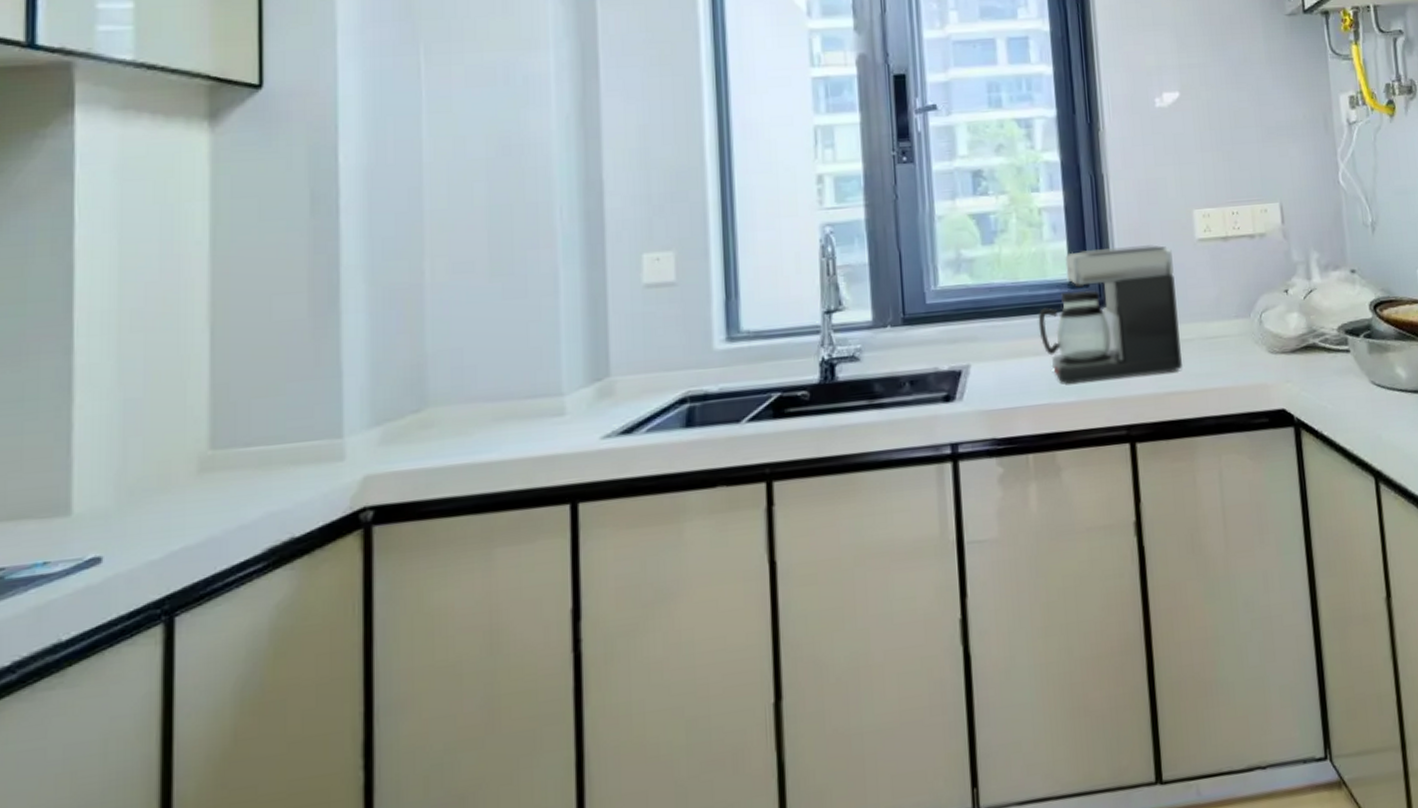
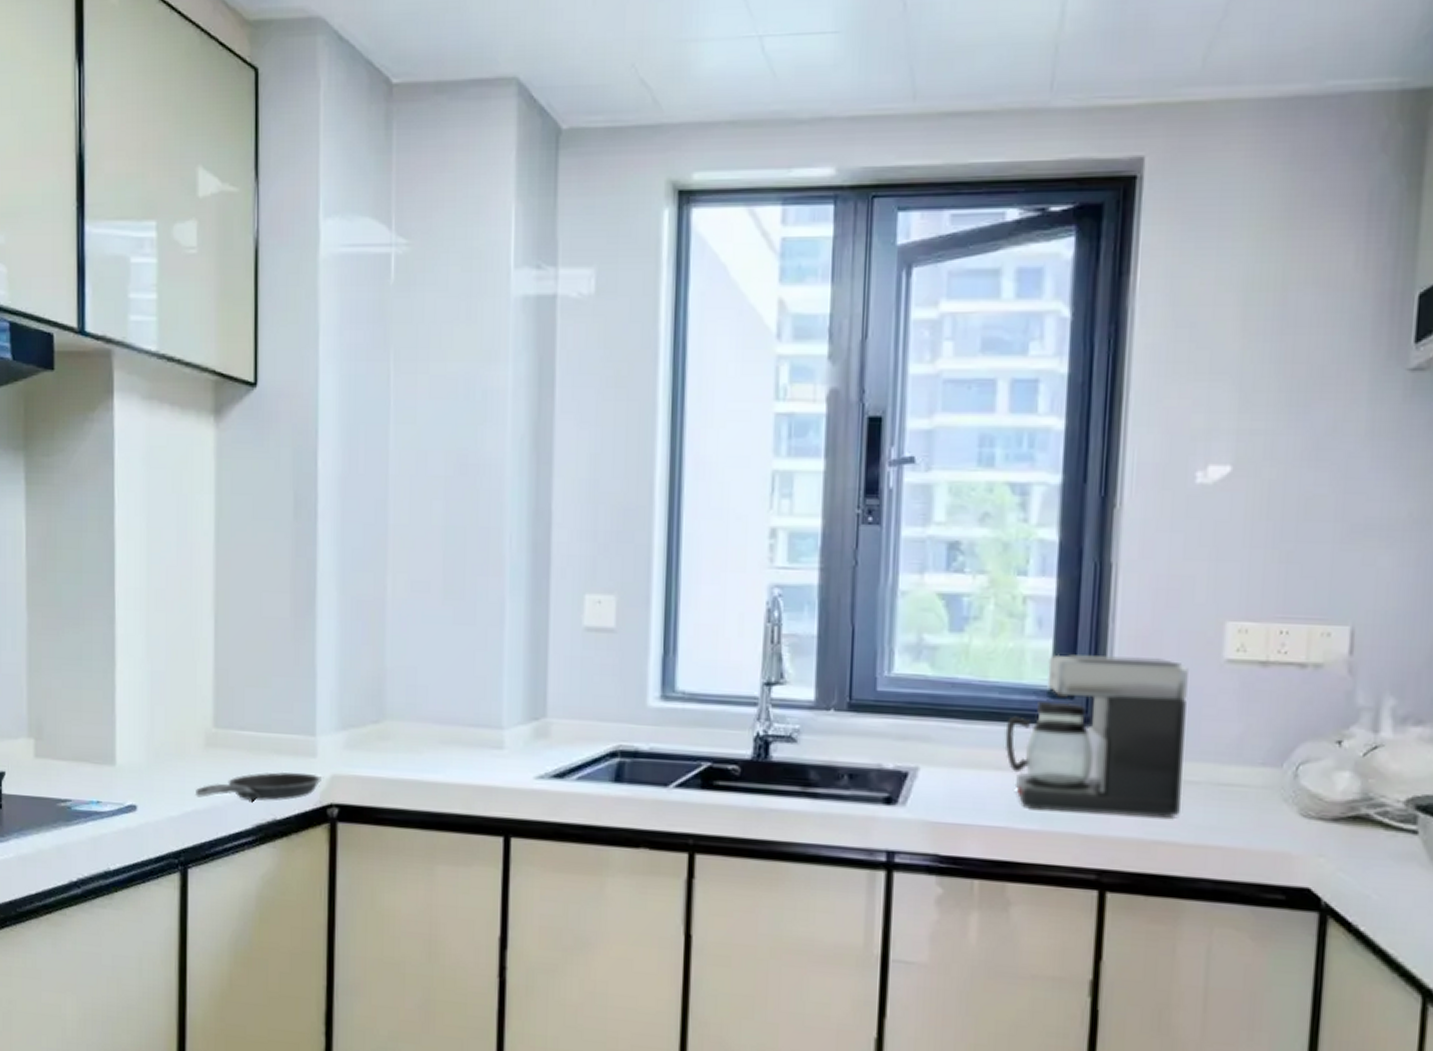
frying pan: none [184,478,351,532] -> present [194,771,321,801]

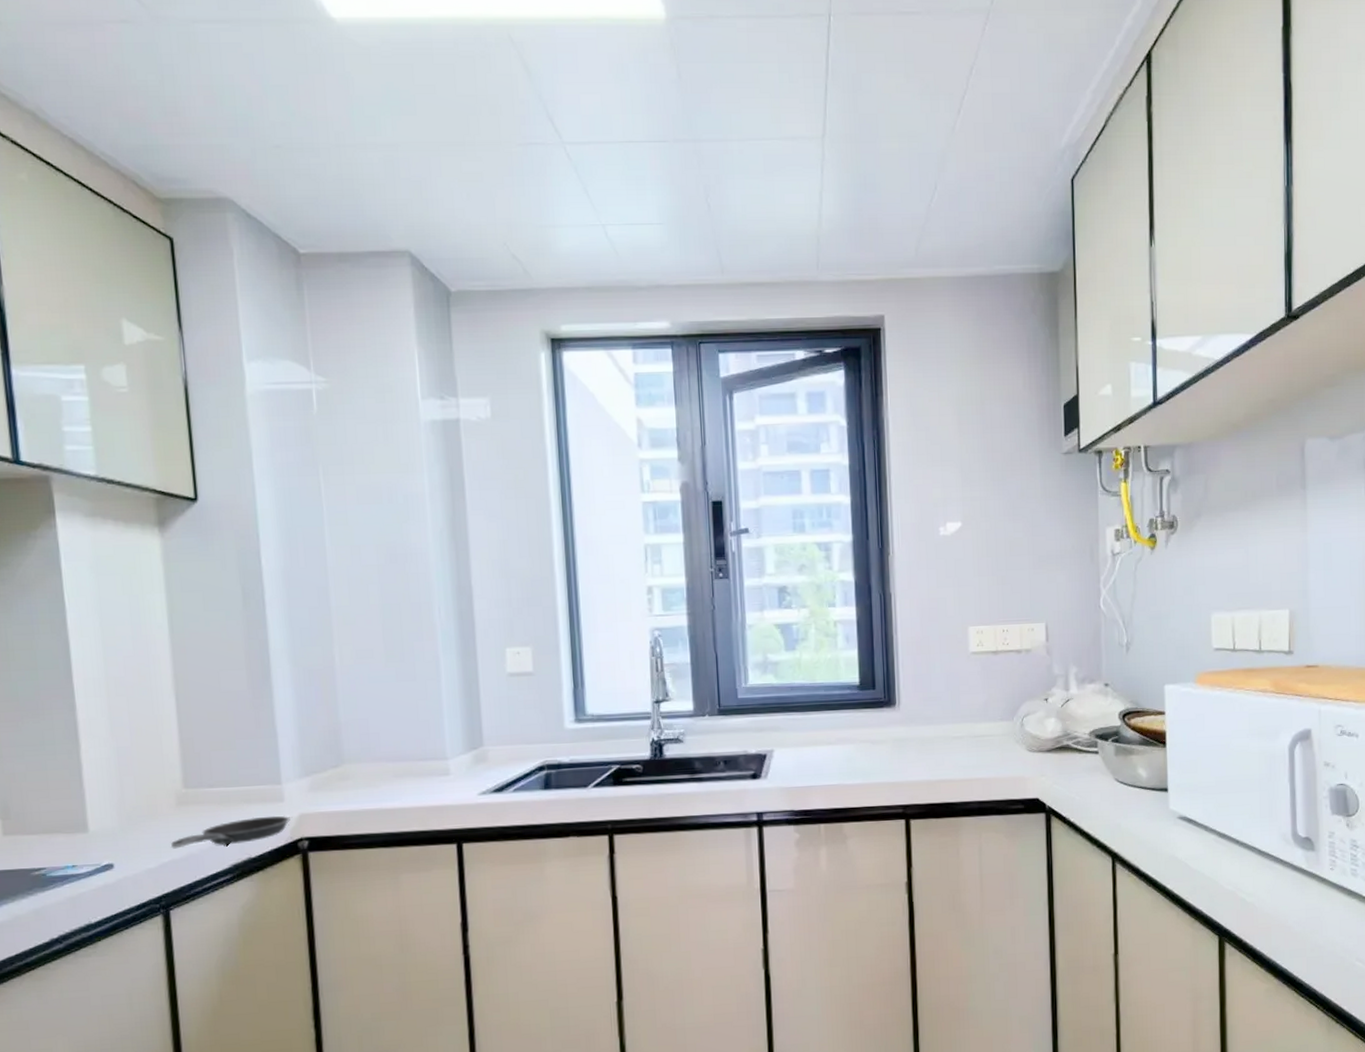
coffee maker: present [1004,654,1189,817] -> none [831,656,952,768]

